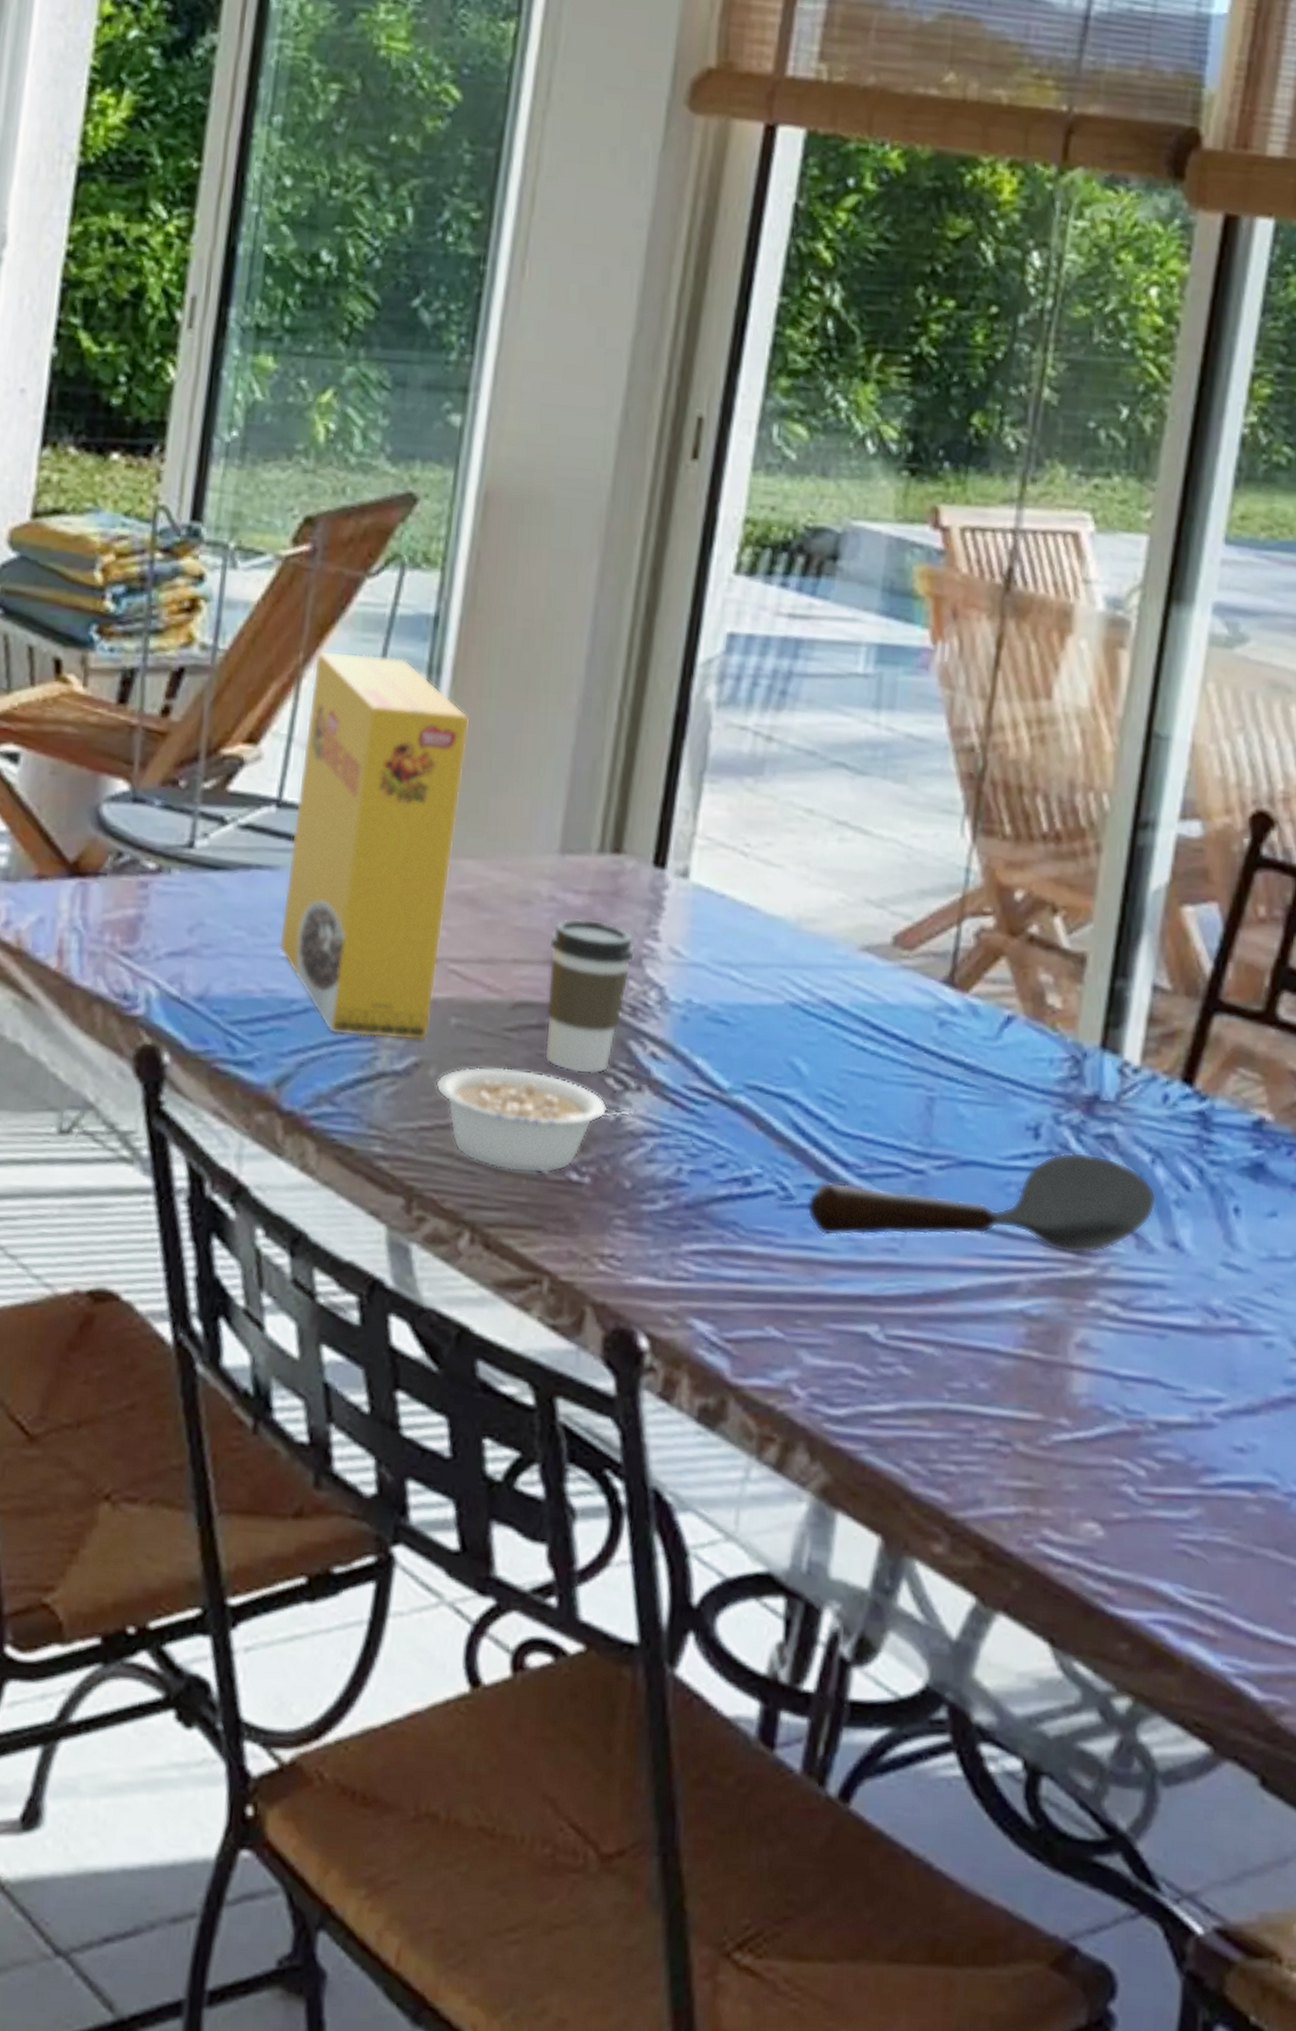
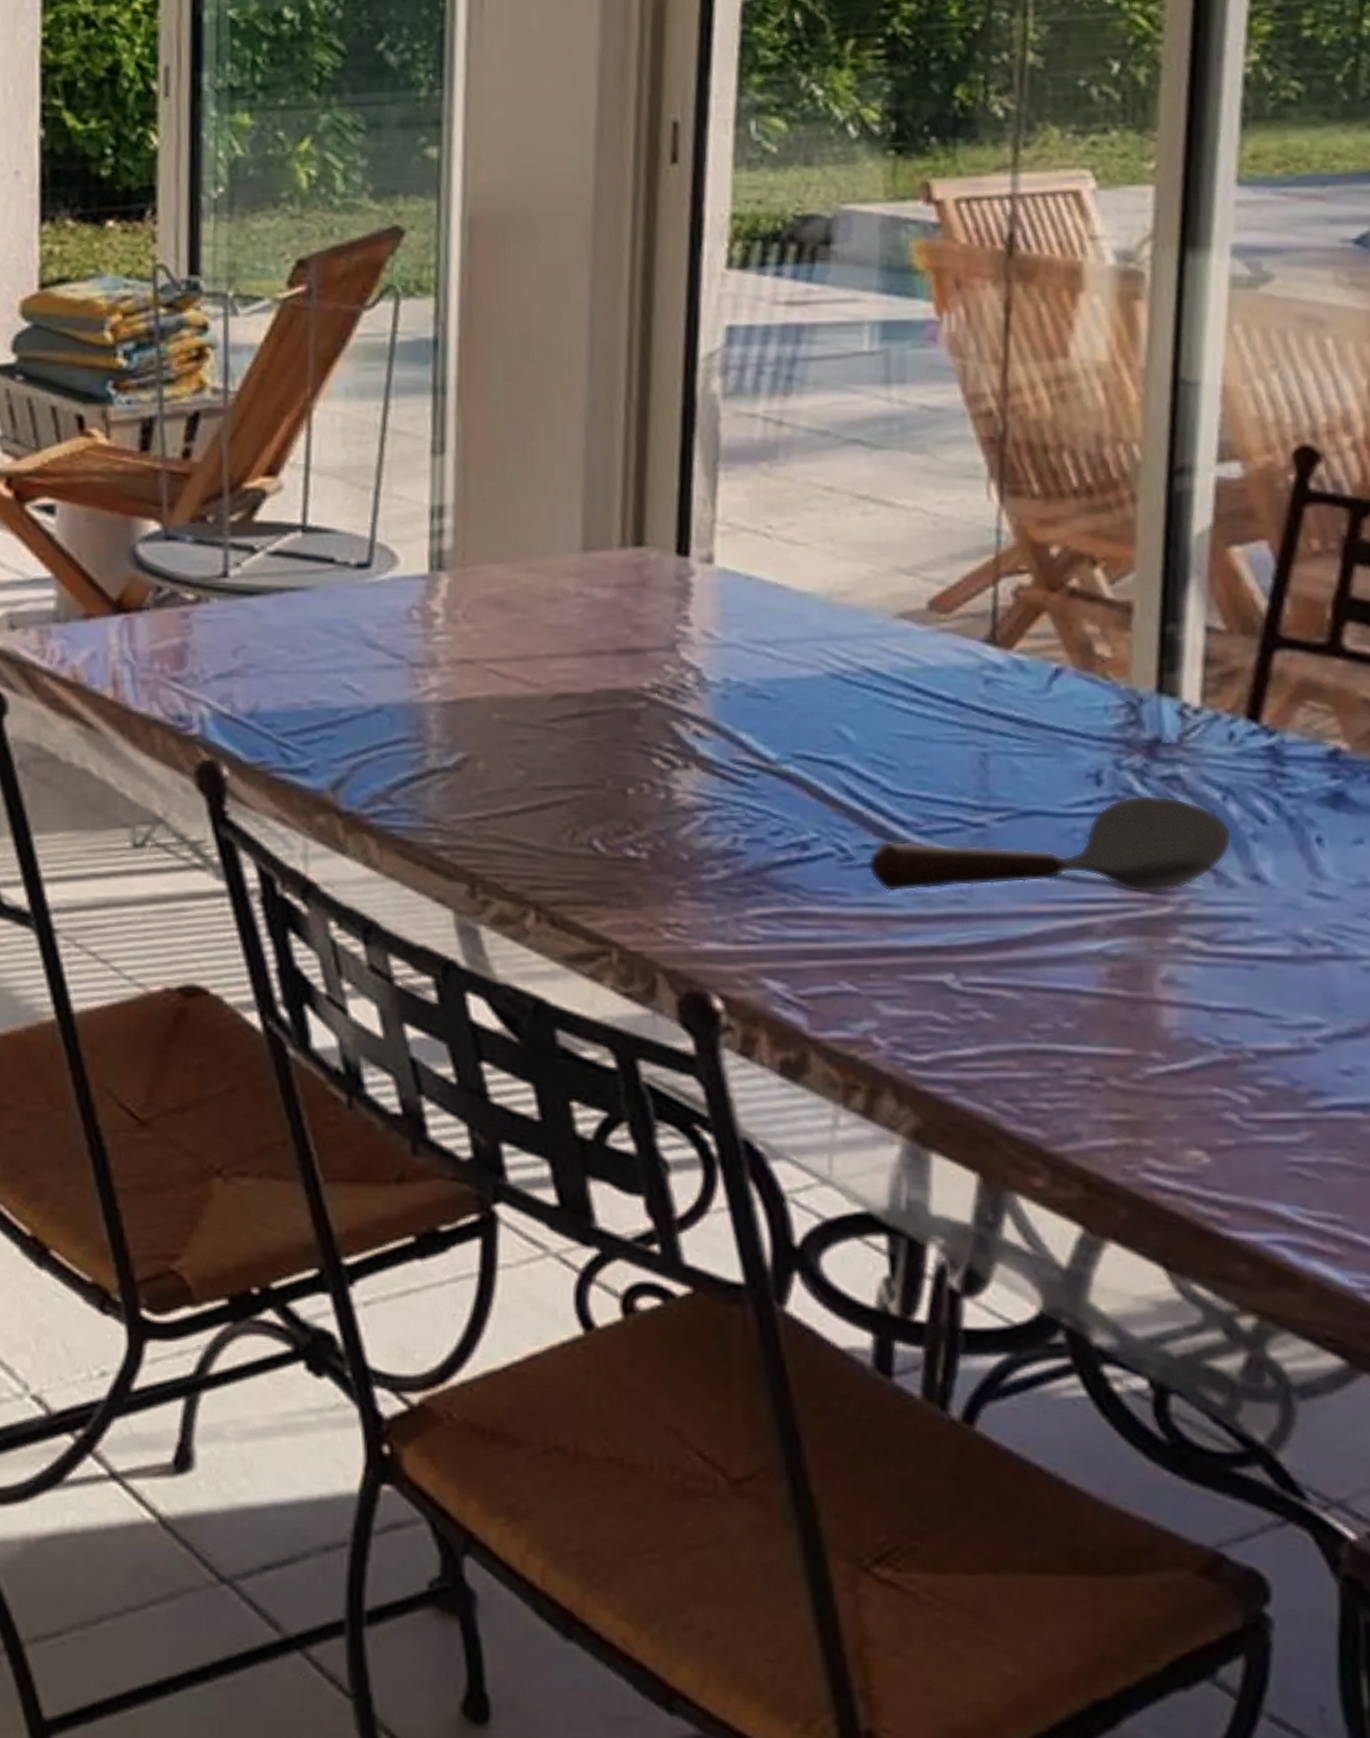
cereal box: present [278,650,470,1041] -> none [319,382,480,737]
legume: present [436,1066,633,1173] -> none [486,756,683,853]
coffee cup: present [545,917,636,1075] -> none [582,611,668,757]

